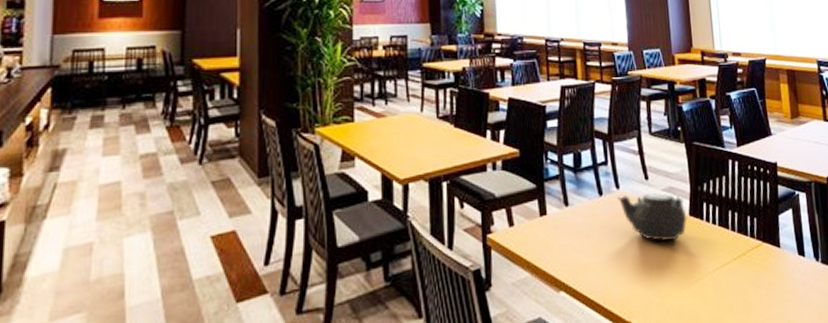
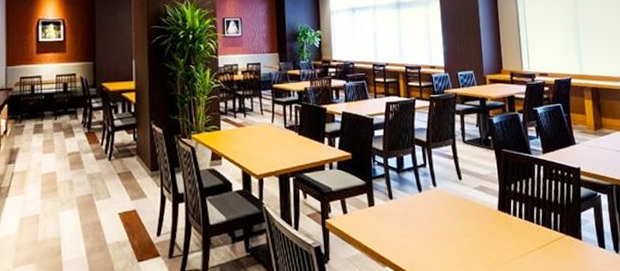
teapot: present [617,192,687,242] -> none [434,190,496,231]

